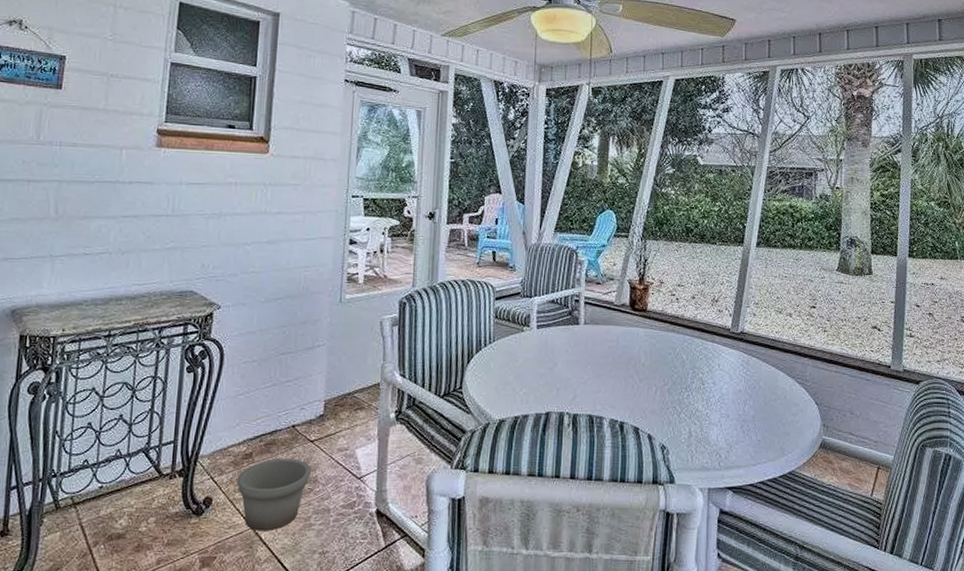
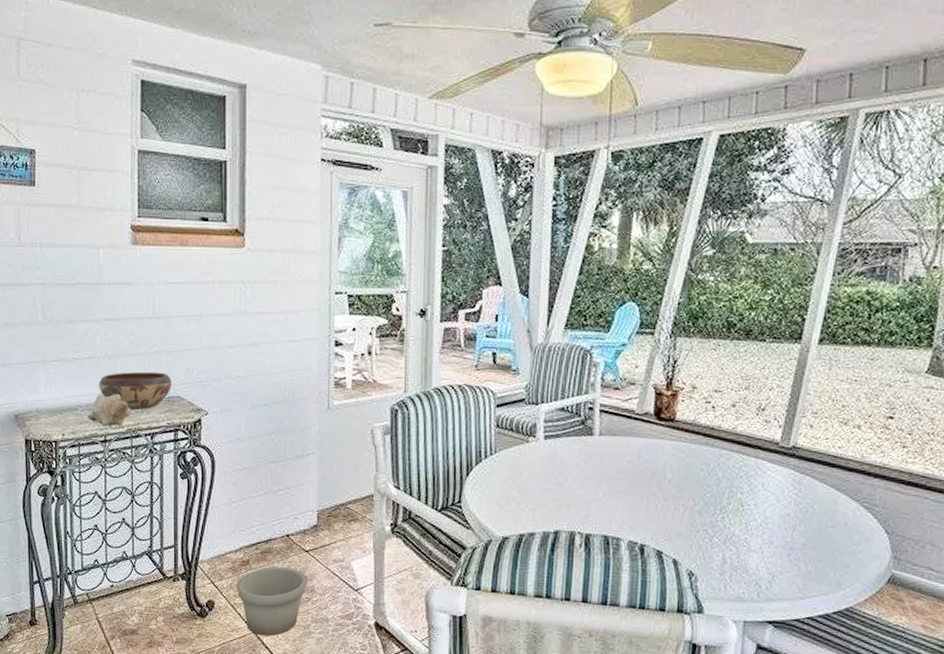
seashell: none [93,288,141,321] -> present [88,393,132,427]
decorative bowl: none [108,267,185,304] -> present [99,371,171,410]

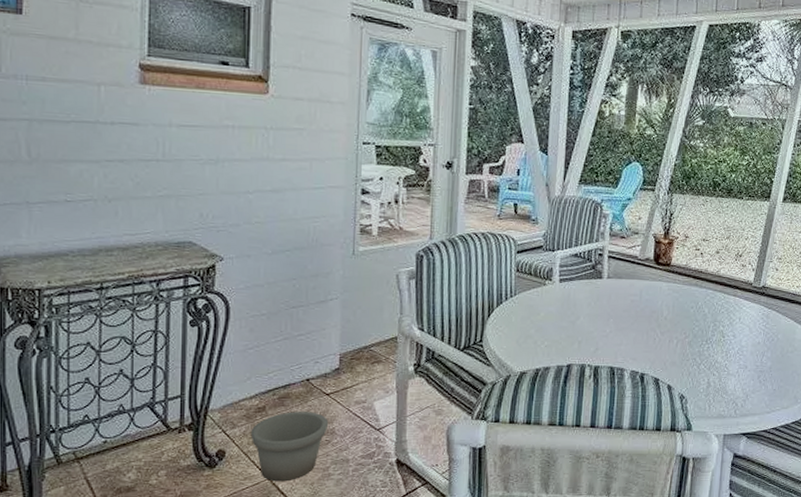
seashell: present [88,393,132,427] -> none [81,238,135,273]
decorative bowl: present [99,371,171,410] -> none [95,216,182,255]

